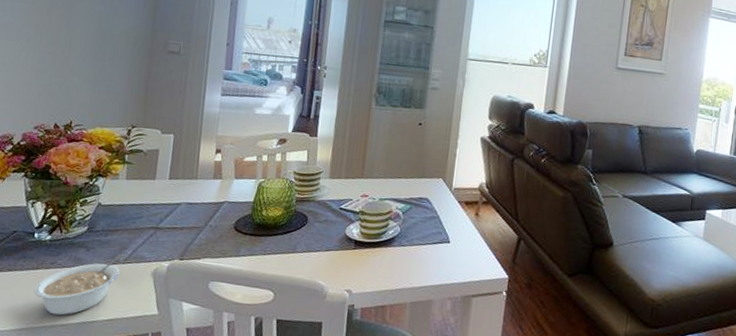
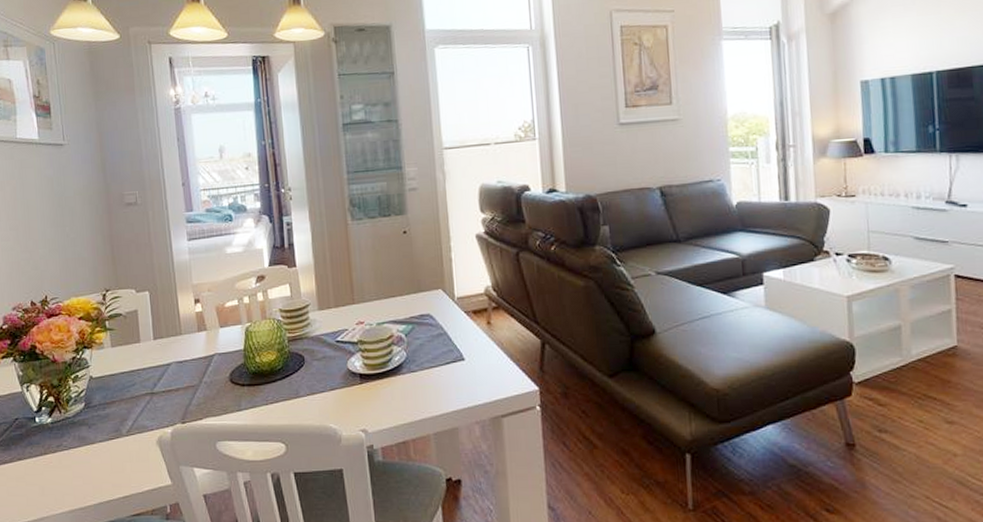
legume: present [33,254,124,316] -> none [46,426,125,499]

